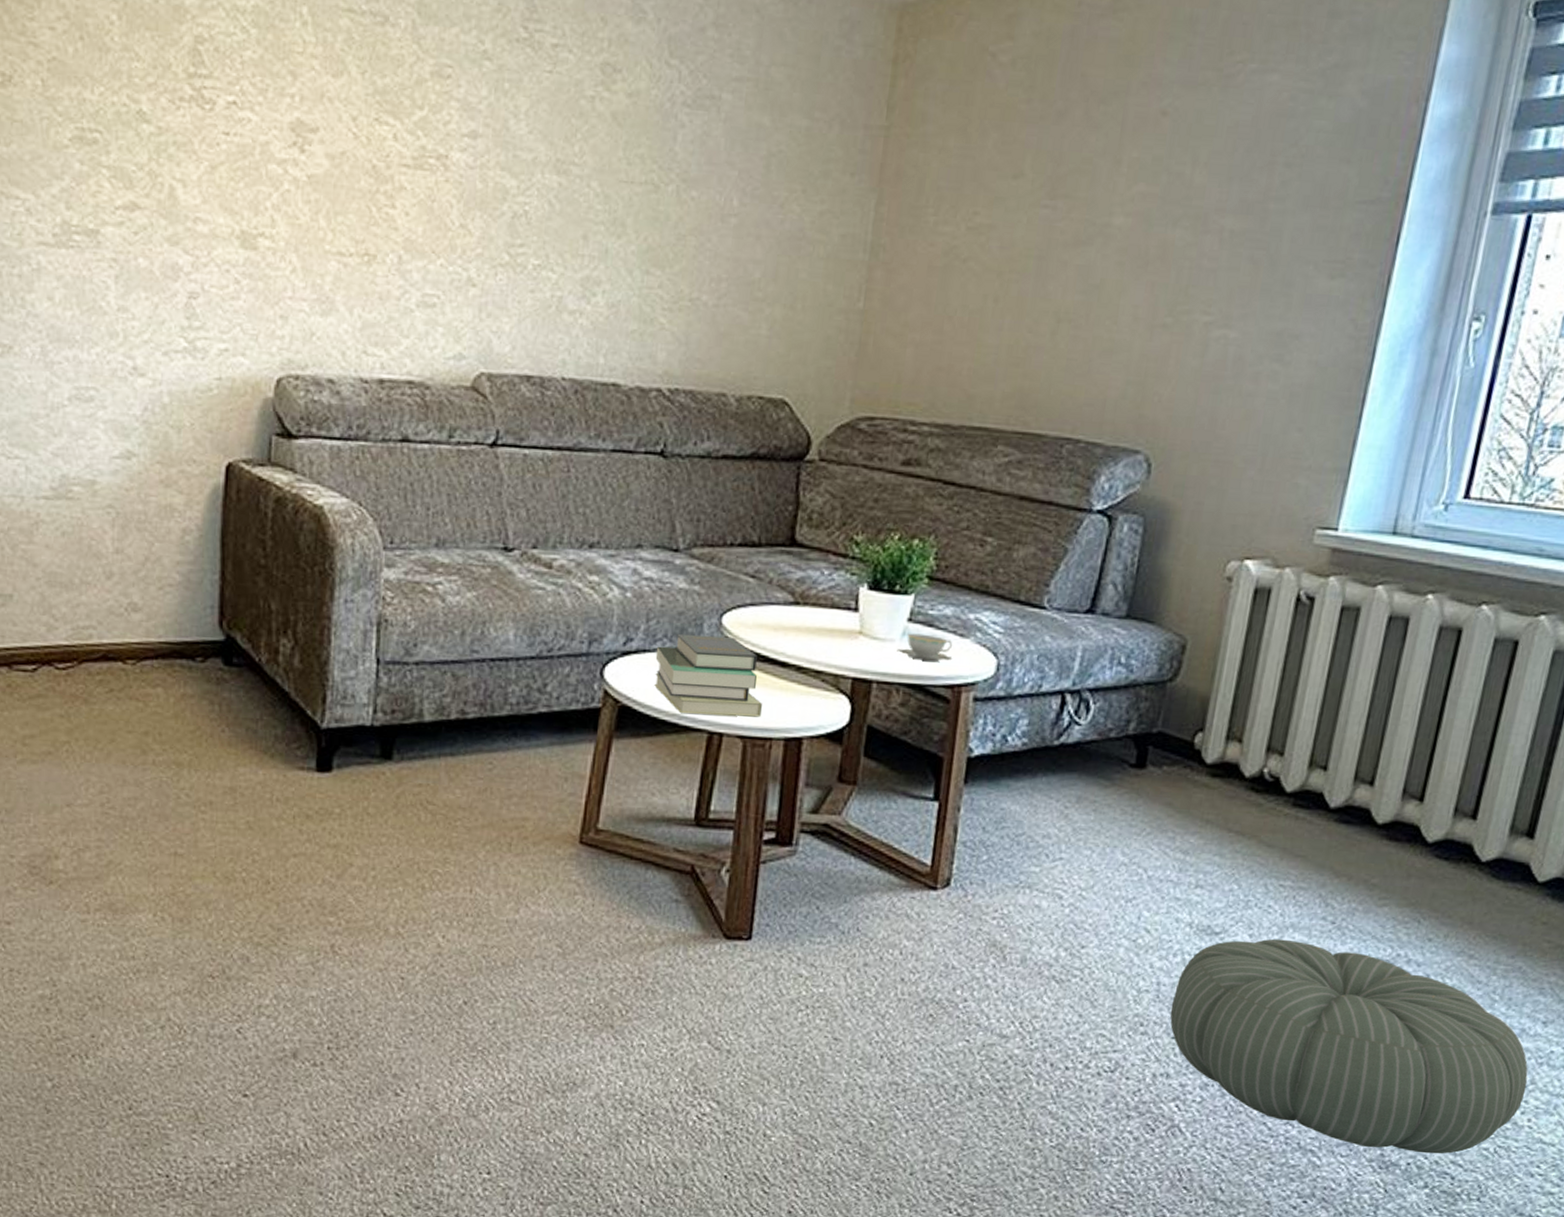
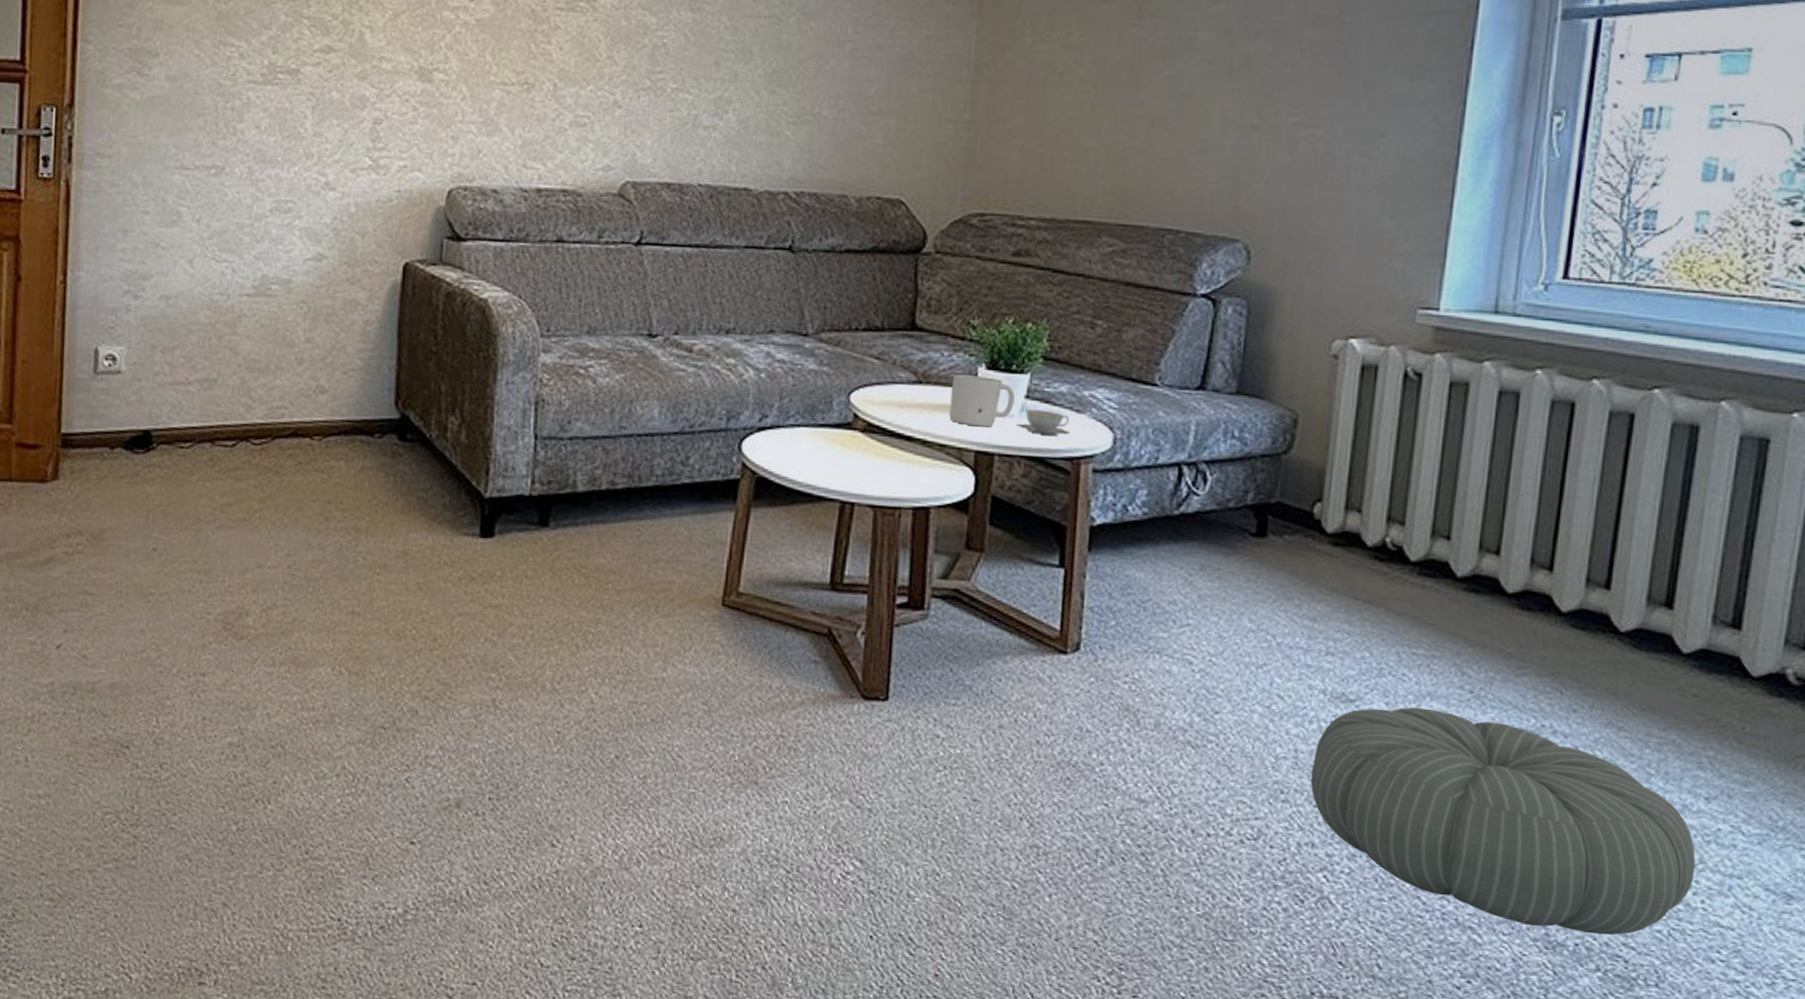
books: present [654,633,762,718] -> none [788,410,890,488]
mug: none [826,594,897,653] -> present [949,374,1015,427]

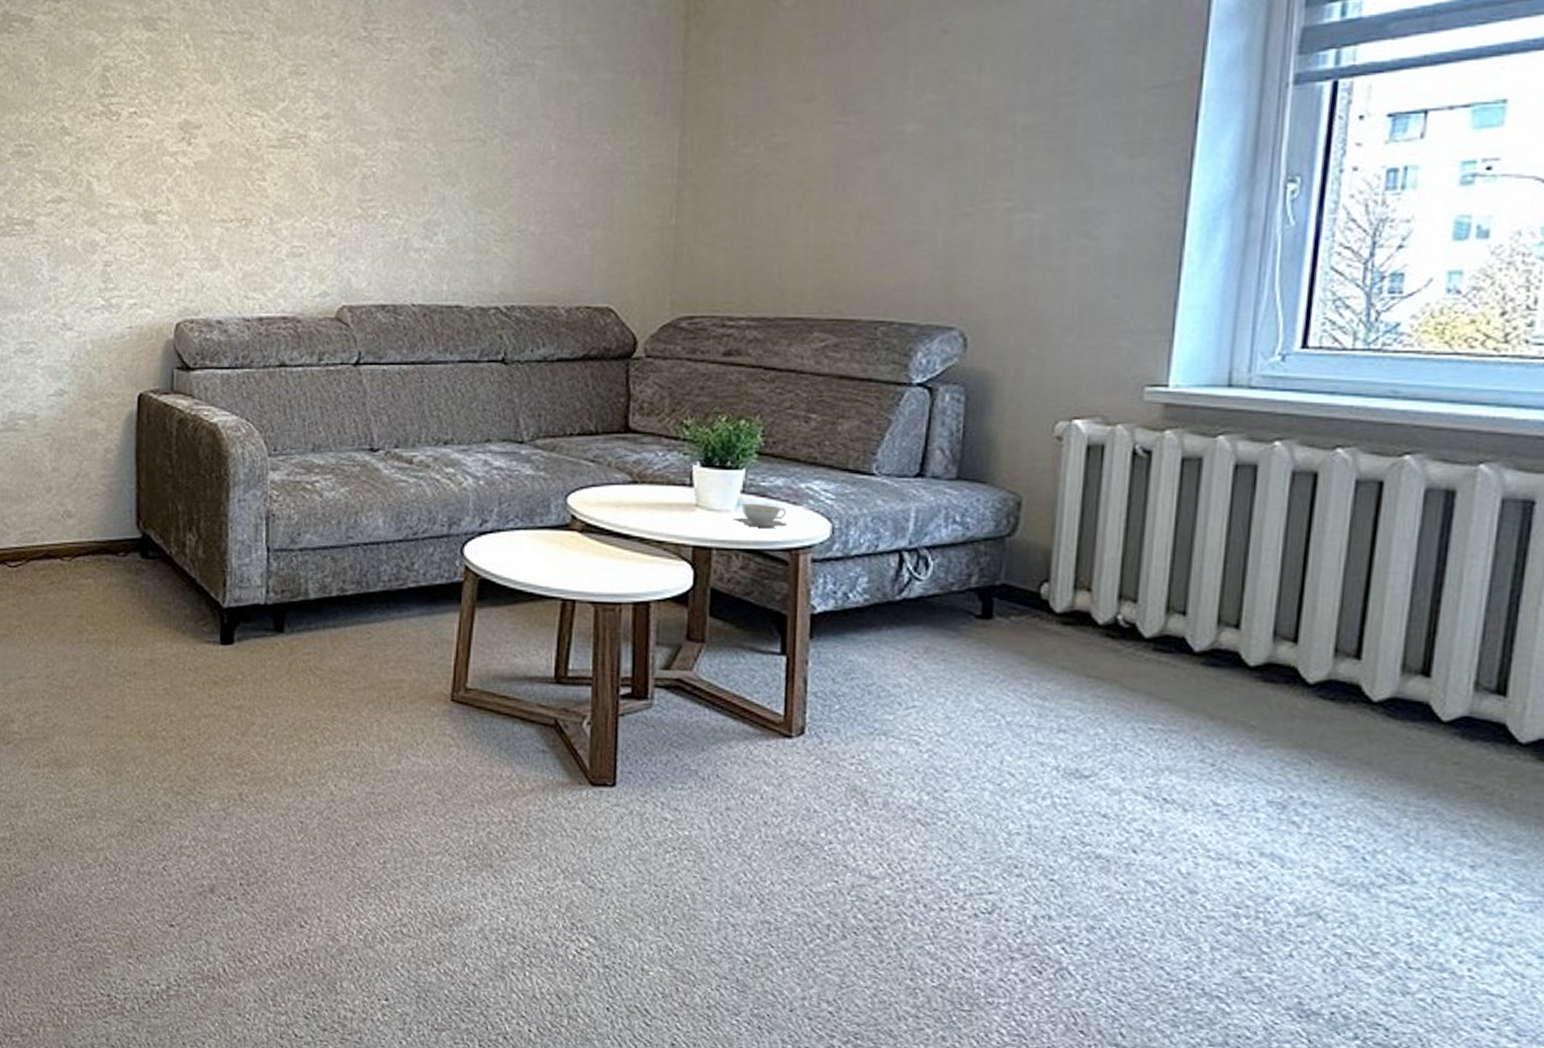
mug: present [949,374,1015,427] -> none [665,473,730,523]
pouf: present [1310,707,1696,935] -> none [1045,781,1461,1004]

